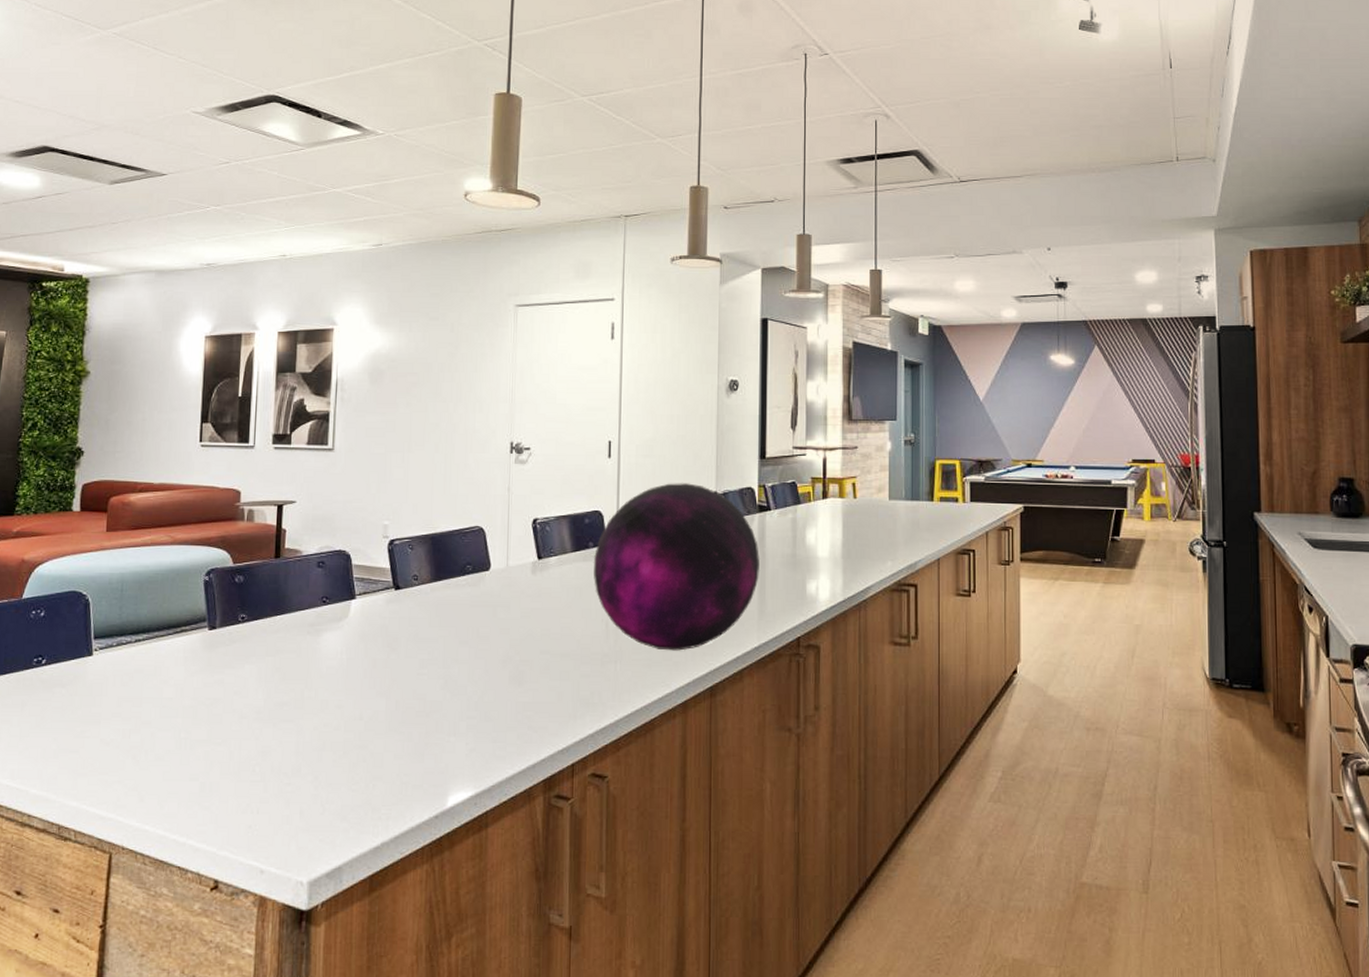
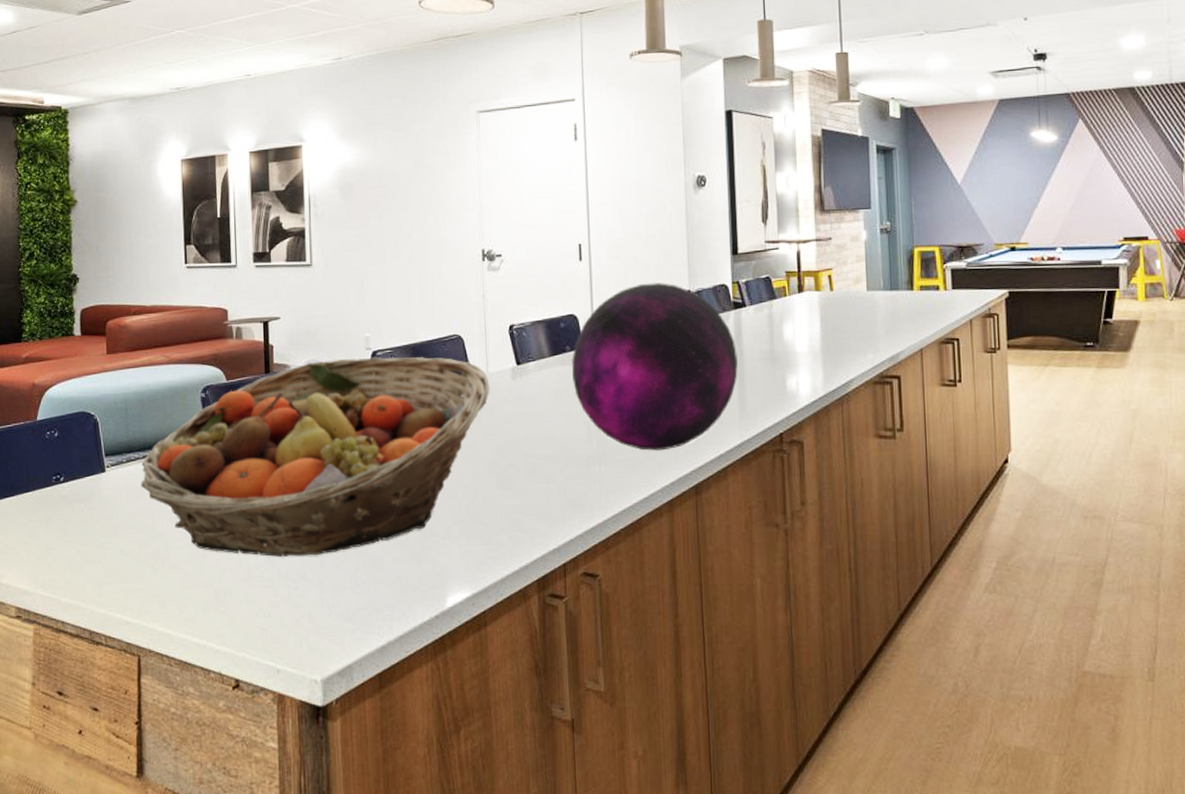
fruit basket: none [130,546,509,750] -> present [141,356,490,557]

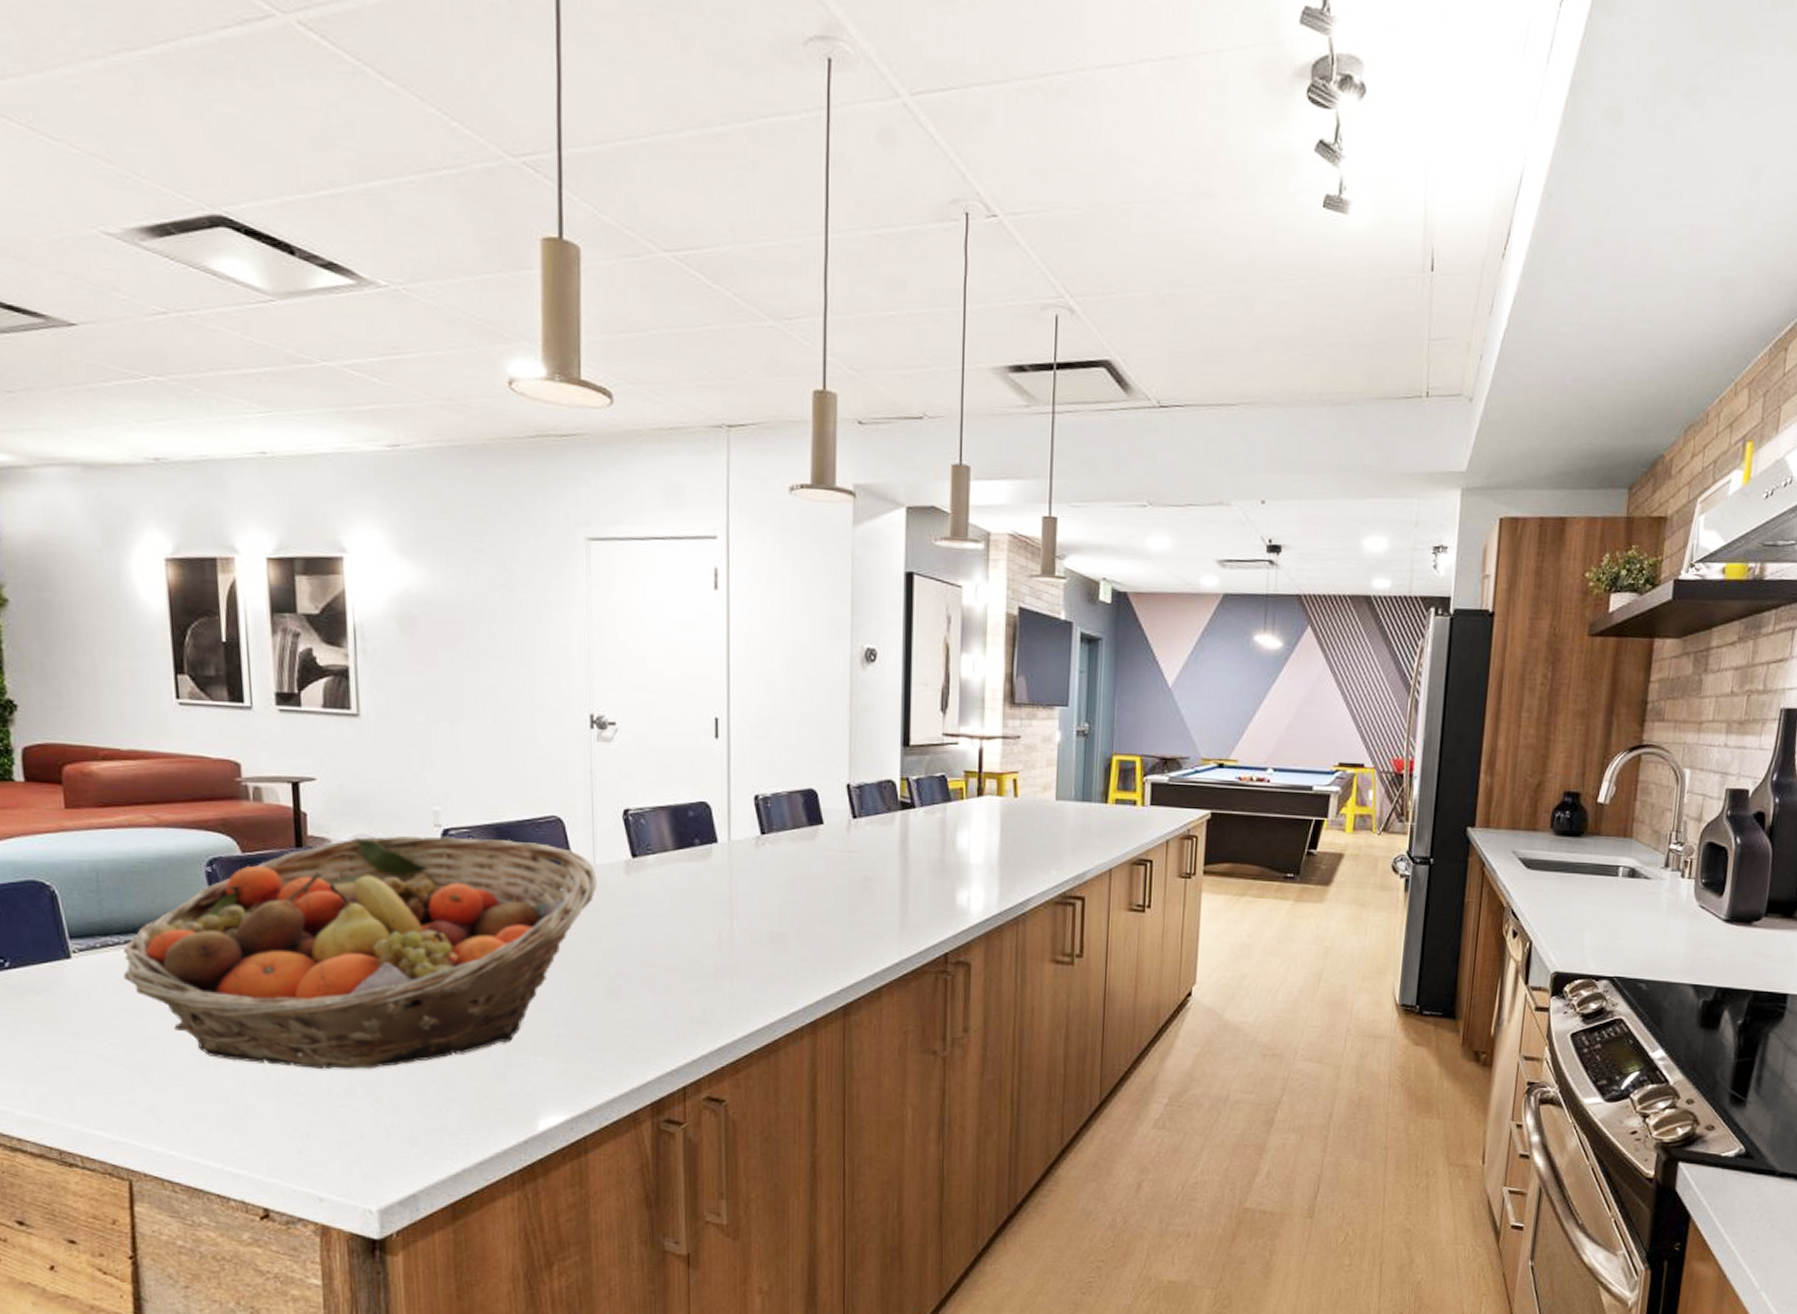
decorative orb: present [571,283,738,451] -> none [700,771,901,966]

